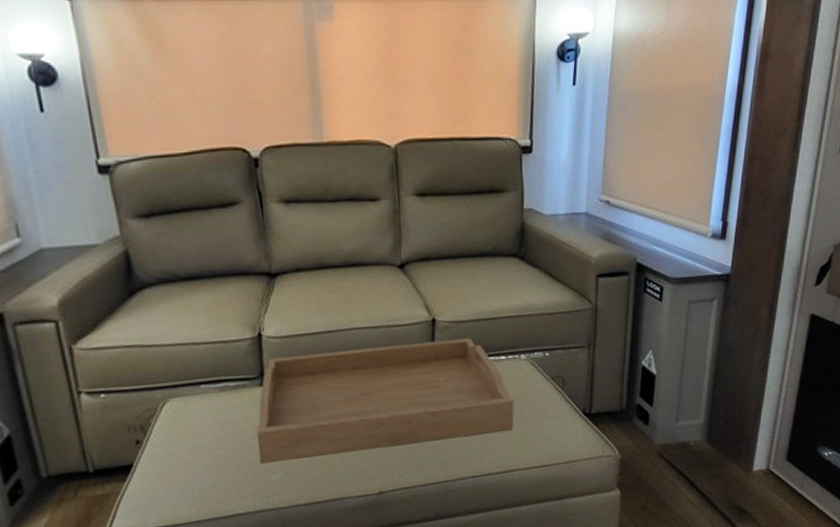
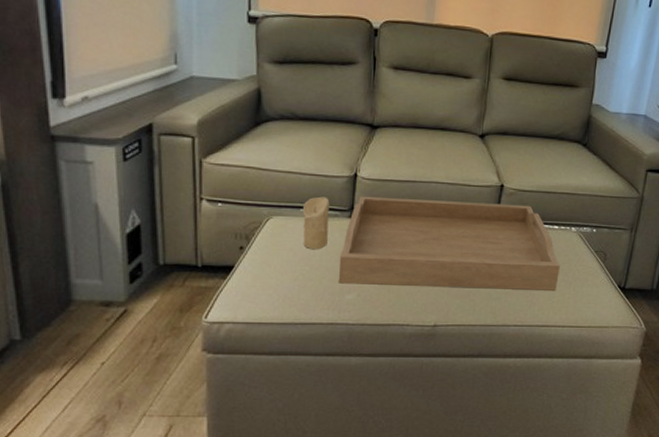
candle: none [202,366,240,431] -> present [302,196,330,250]

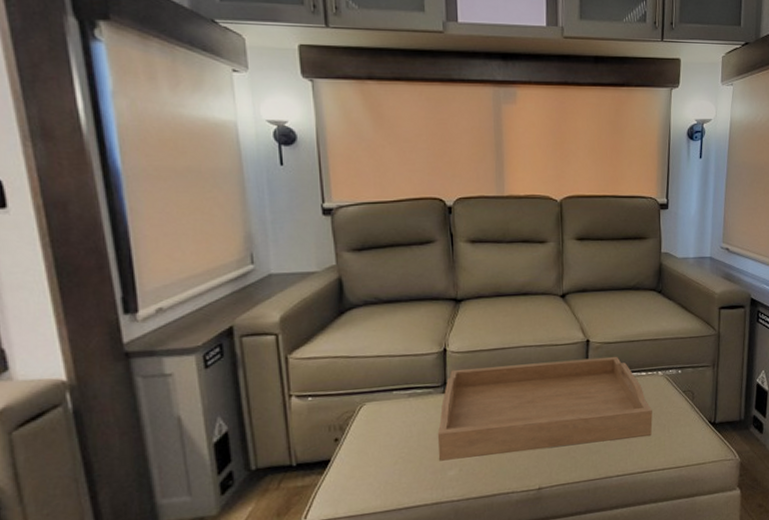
candle: present [302,196,330,250] -> none [395,375,424,431]

